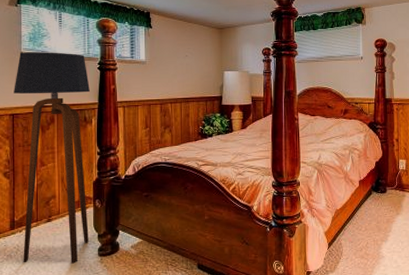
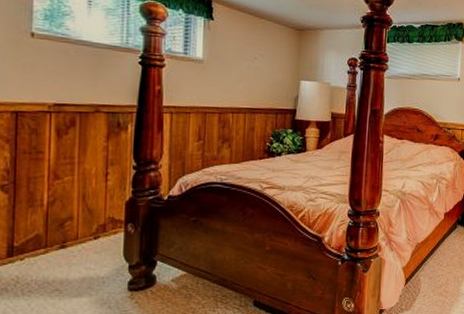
floor lamp: present [14,52,90,264] -> none [19,32,127,300]

